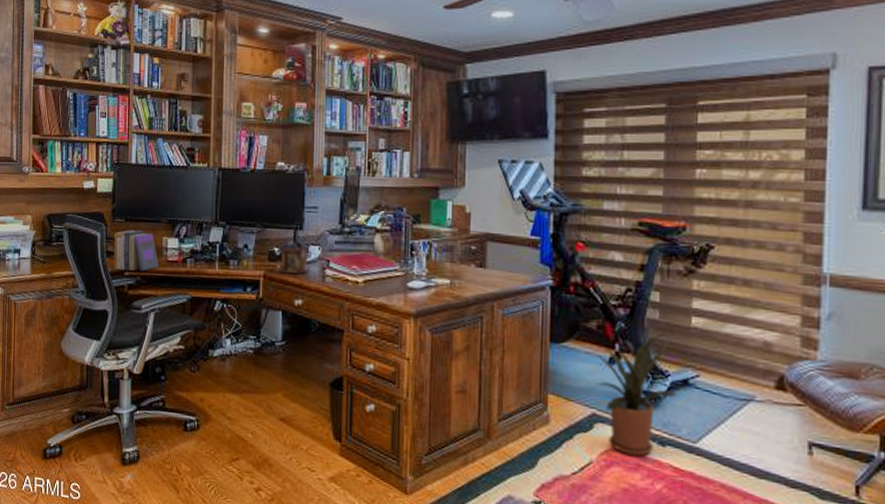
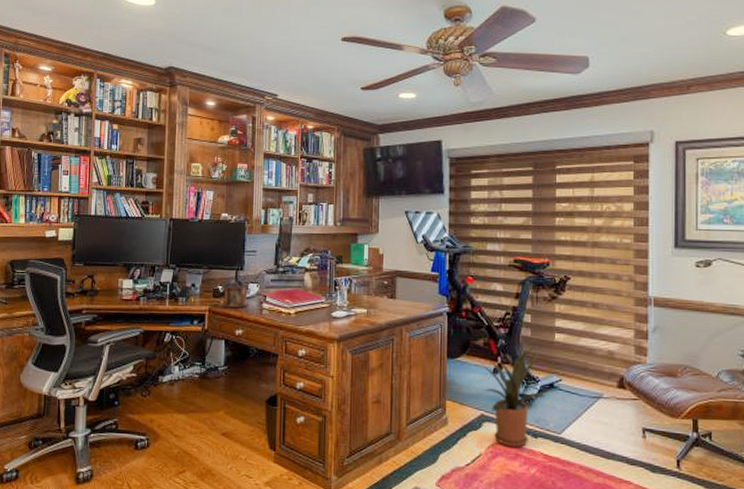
books: present [114,229,160,271] -> none [72,272,115,309]

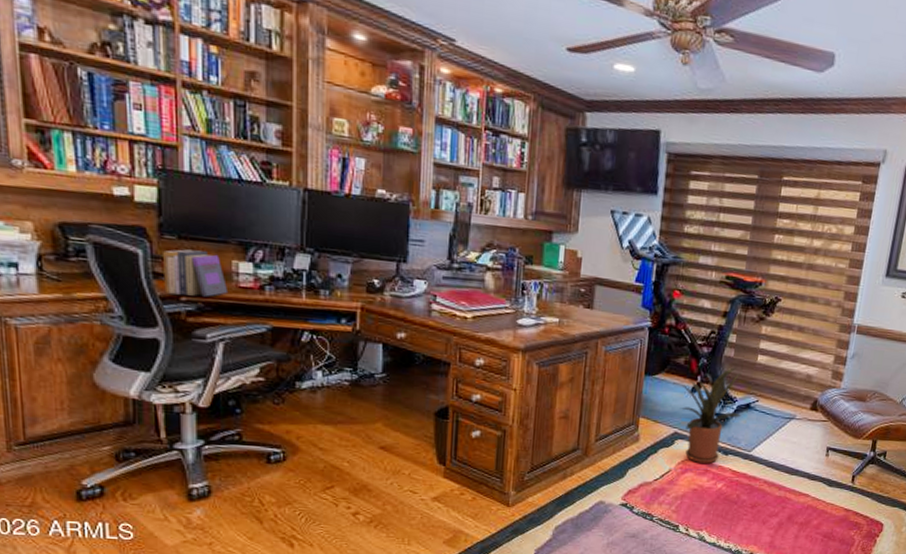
books: none [72,272,115,309] -> present [163,249,229,297]
desk organizer: present [224,278,247,309] -> none [382,270,412,308]

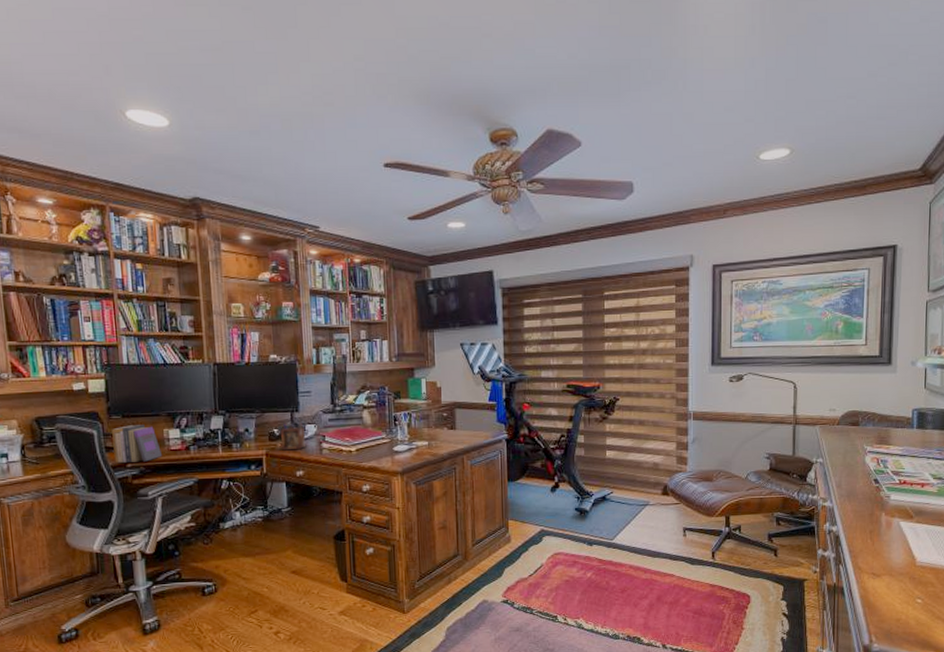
desk organizer: none [382,270,412,308] -> present [281,420,305,451]
house plant: present [673,368,742,464] -> none [534,465,600,557]

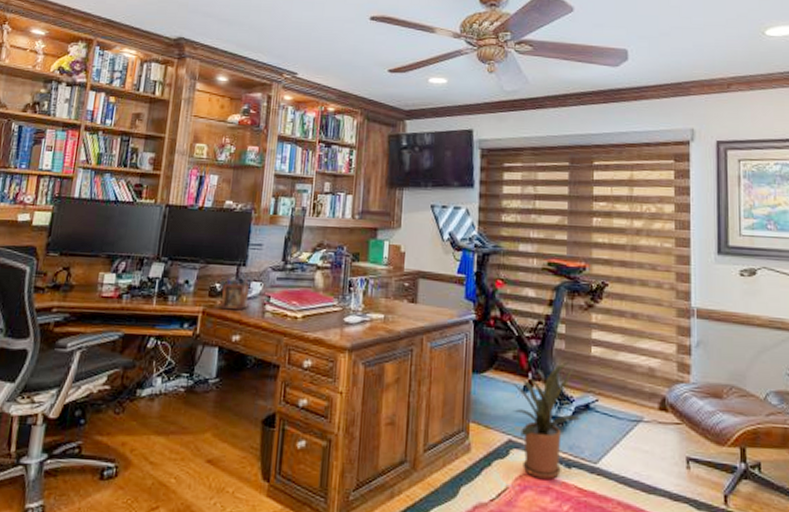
books: present [112,423,163,463] -> none [40,264,92,308]
house plant: none [534,465,600,557] -> present [503,362,582,480]

